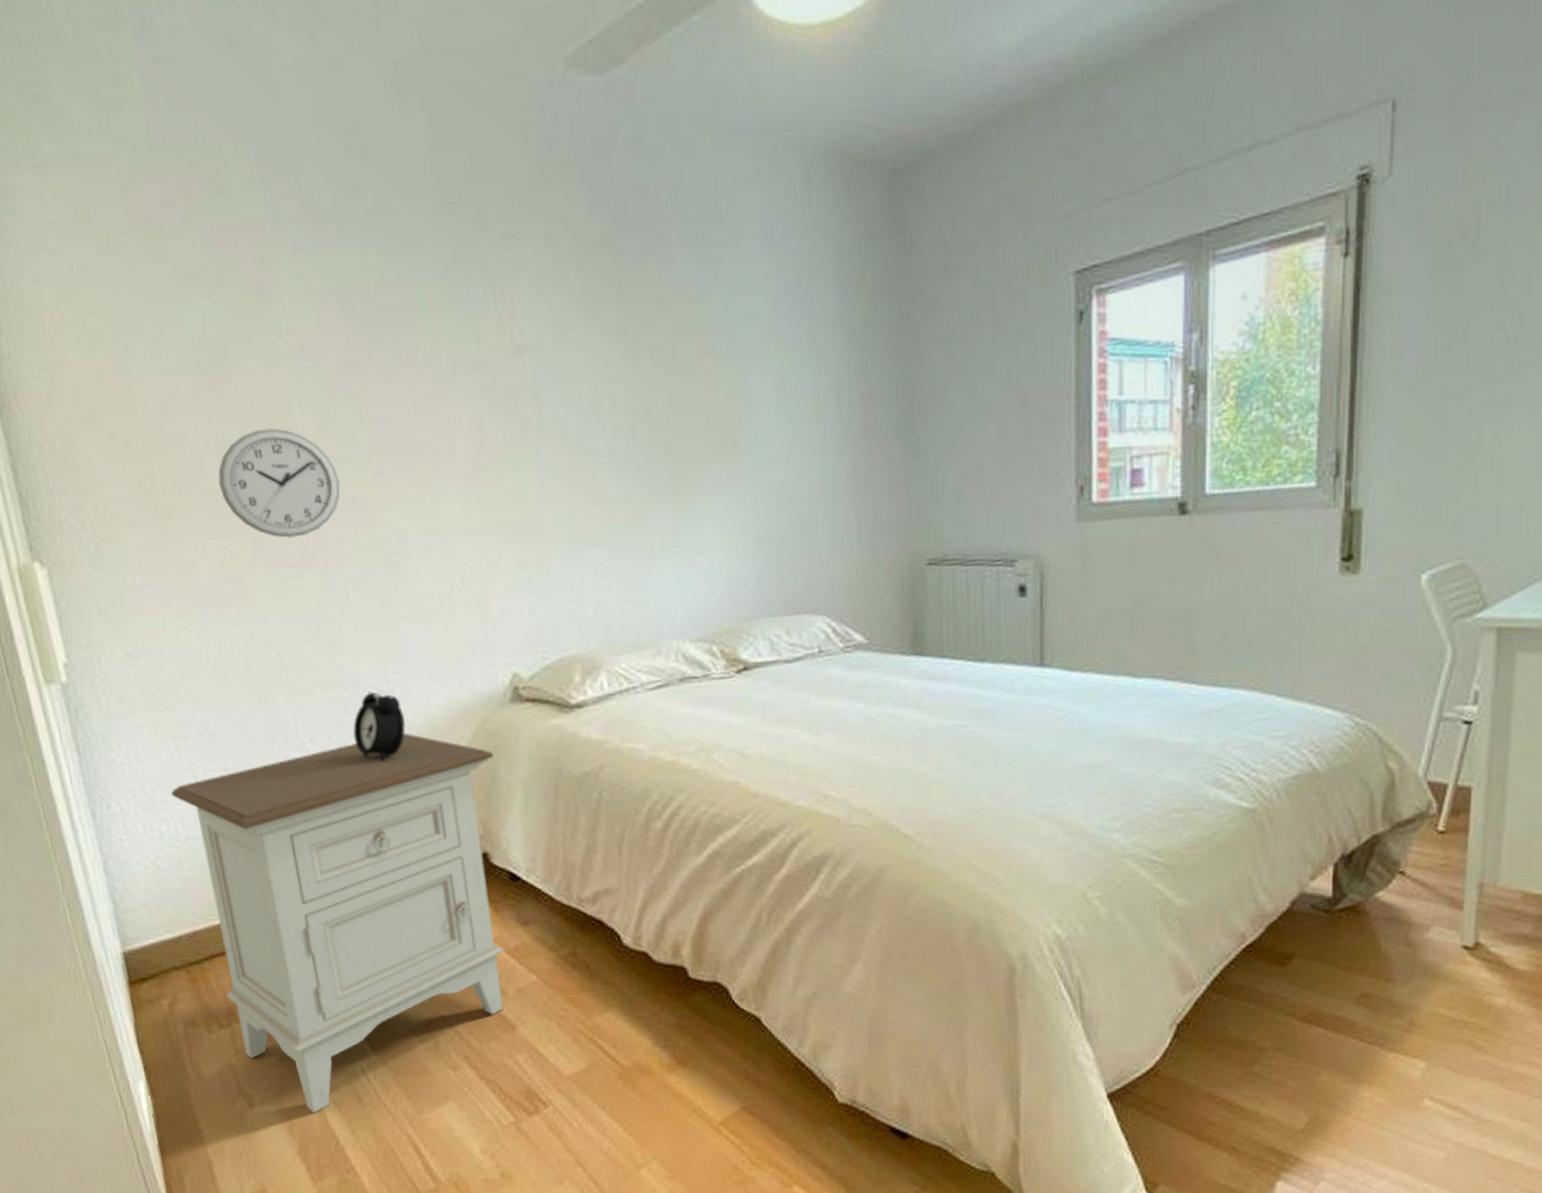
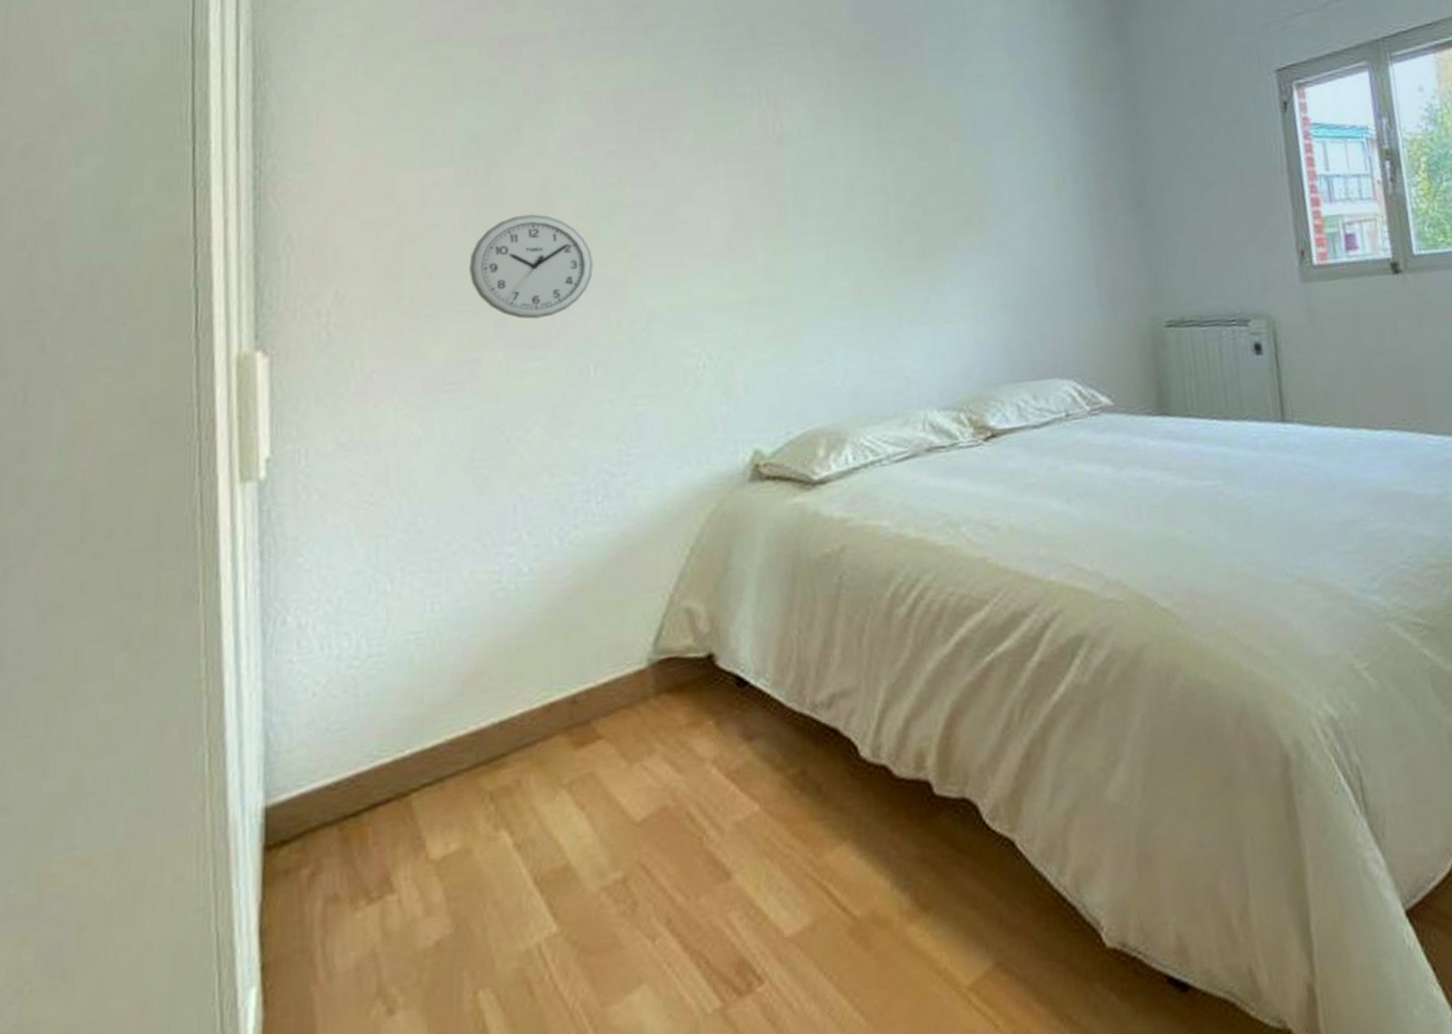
nightstand: present [171,733,505,1113] -> none [360,519,727,1017]
alarm clock: present [353,691,406,762] -> none [576,476,635,553]

